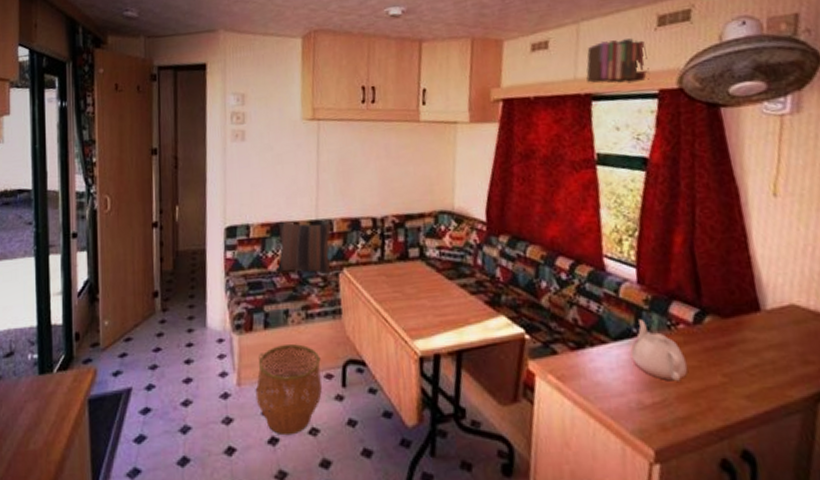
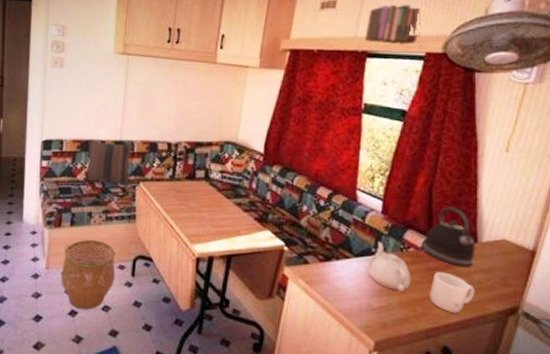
kettle: none [693,268,761,344] -> present [422,207,476,267]
mug: none [712,352,770,405] -> present [430,272,475,314]

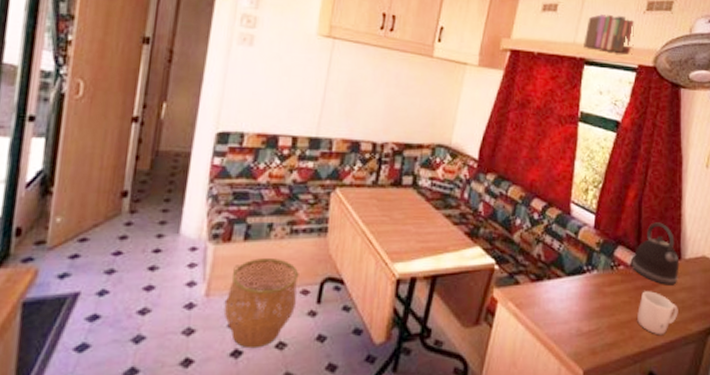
pillow: present [85,139,133,186] -> none [268,133,331,193]
teapot: present [367,241,412,291] -> none [579,258,621,313]

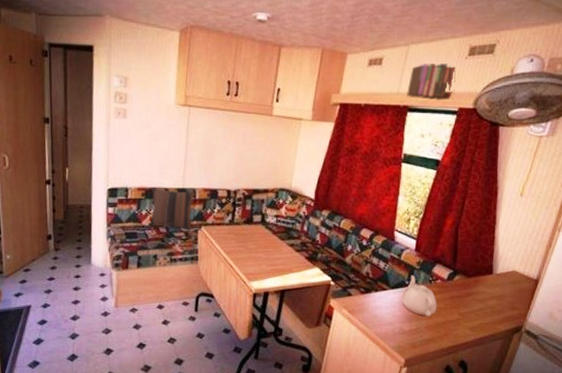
basket: present [223,258,299,349] -> none [129,280,180,343]
pillow: none [268,133,331,193] -> present [150,187,195,231]
teapot: none [579,258,621,313] -> present [401,274,438,317]
kettle: present [631,222,680,285] -> none [448,244,491,295]
mug: present [637,291,678,335] -> none [452,299,488,334]

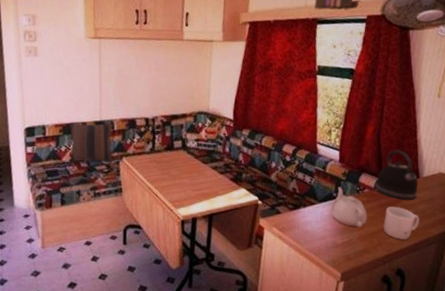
kettle: none [448,244,491,295] -> present [375,149,419,200]
mug: none [452,299,488,334] -> present [383,206,420,241]

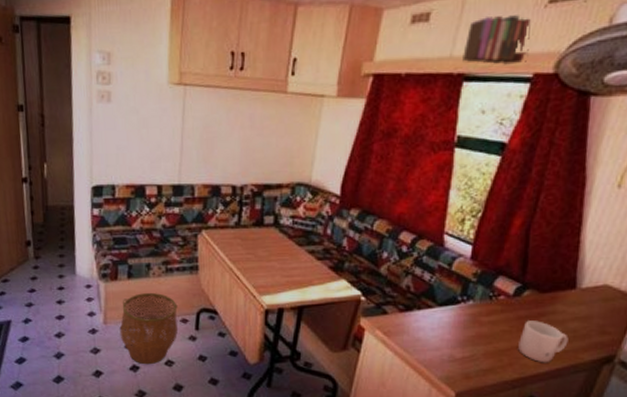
basket: none [56,216,109,281] -> present [119,293,179,365]
pillow: present [69,122,114,163] -> none [141,183,193,235]
teapot: present [330,186,368,228] -> none [452,289,500,341]
kettle: present [375,149,419,200] -> none [514,250,574,315]

